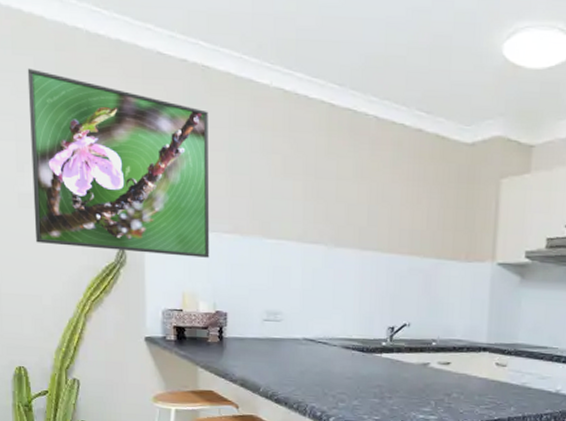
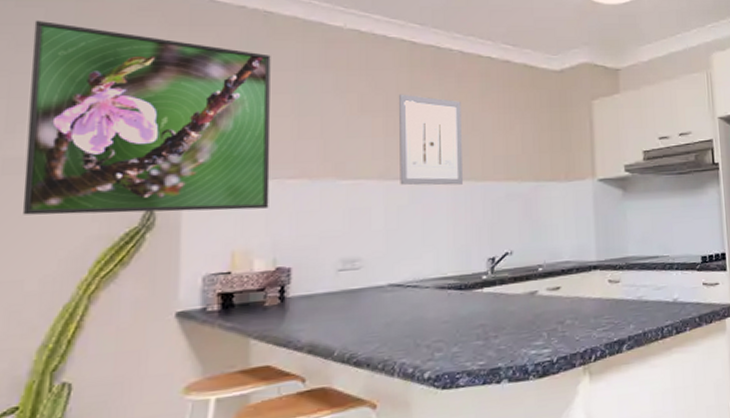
wall art: none [315,158,373,254] -> present [399,94,464,186]

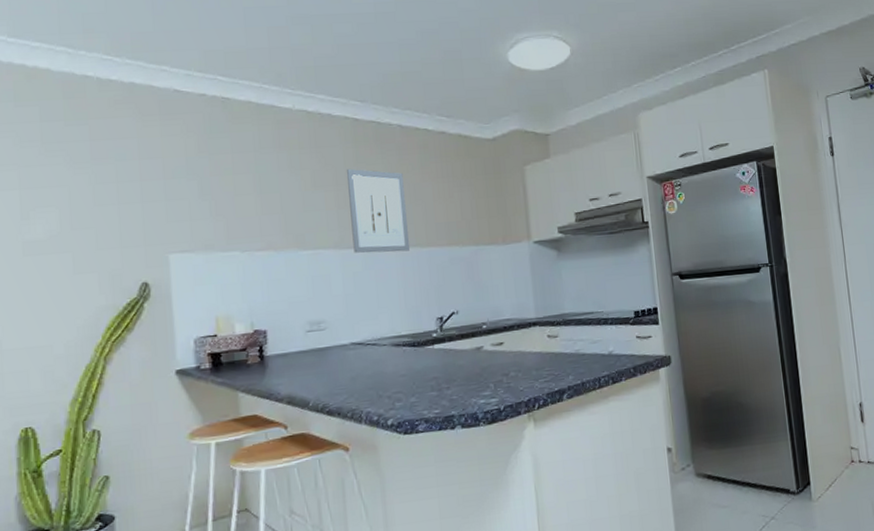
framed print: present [22,20,271,215] -> none [32,117,243,290]

